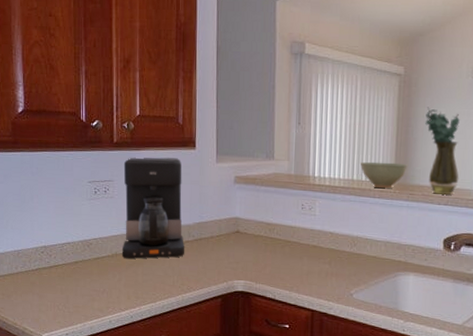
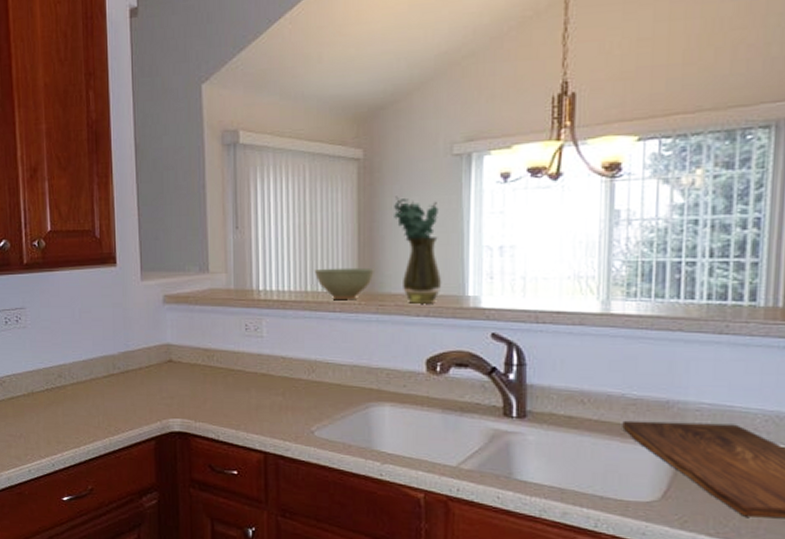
coffee maker: present [121,157,184,259] -> none [35,278,109,397]

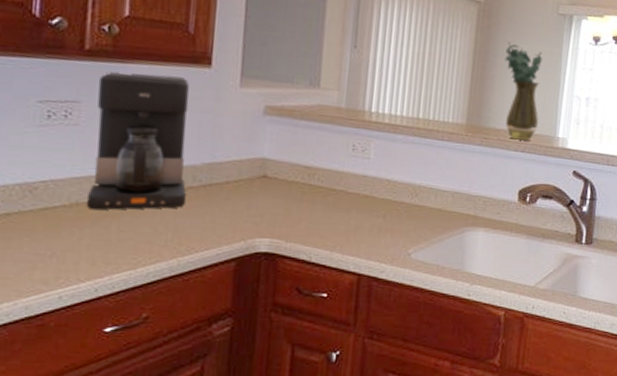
coffee maker: none [35,278,109,397] -> present [86,71,190,210]
bowl: present [315,267,376,301] -> none [428,98,484,131]

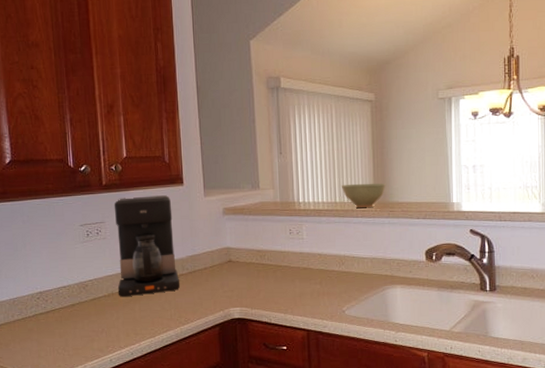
bowl: none [428,98,484,131] -> present [342,183,387,209]
vase: present [505,41,543,142] -> none [398,129,435,210]

